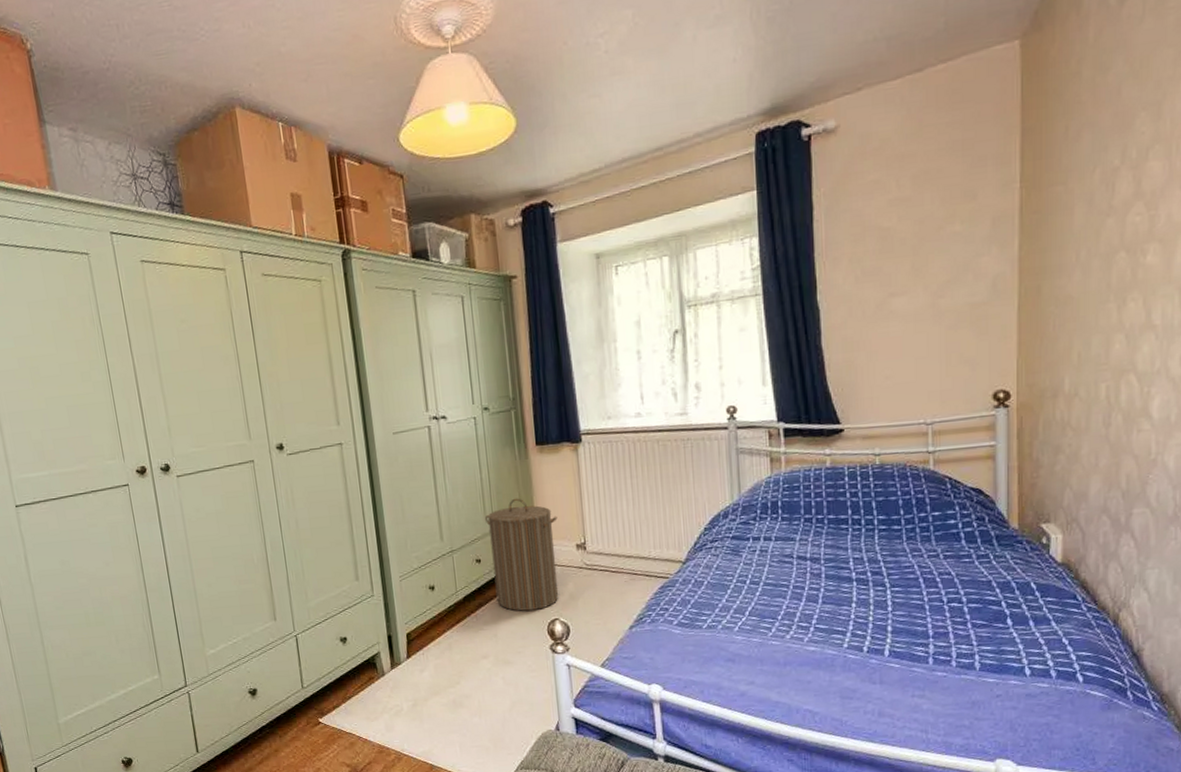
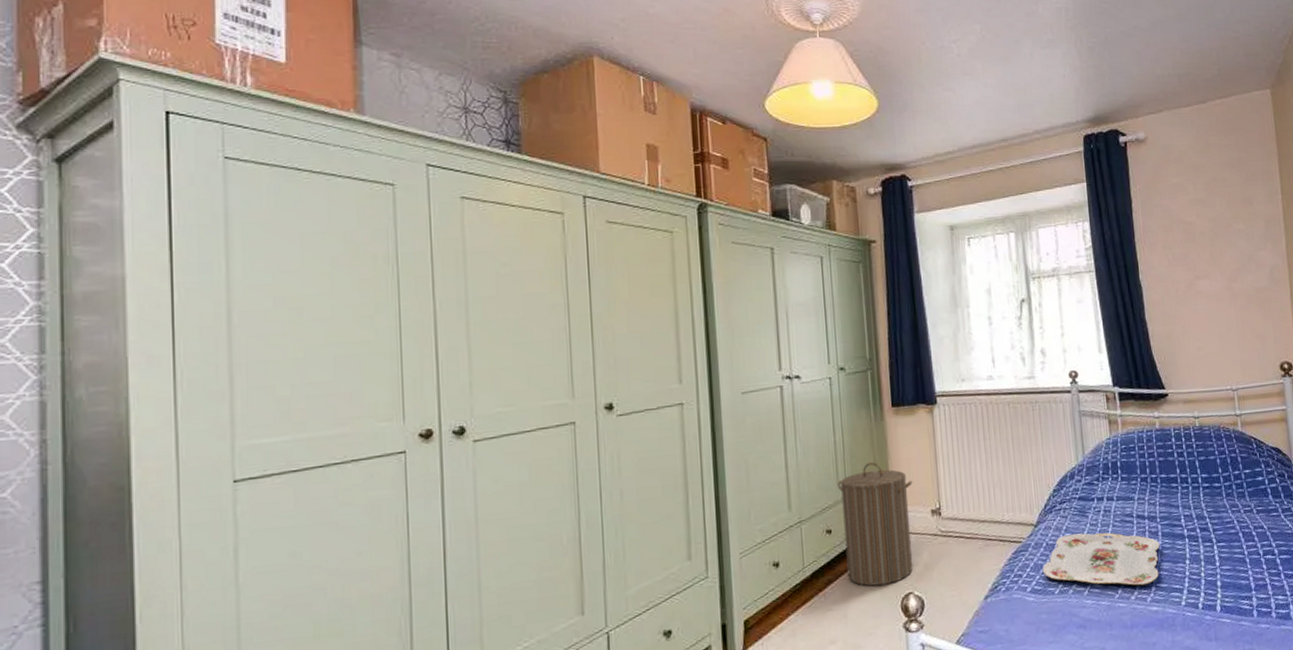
serving tray: none [690,571,822,626] -> present [1042,532,1160,586]

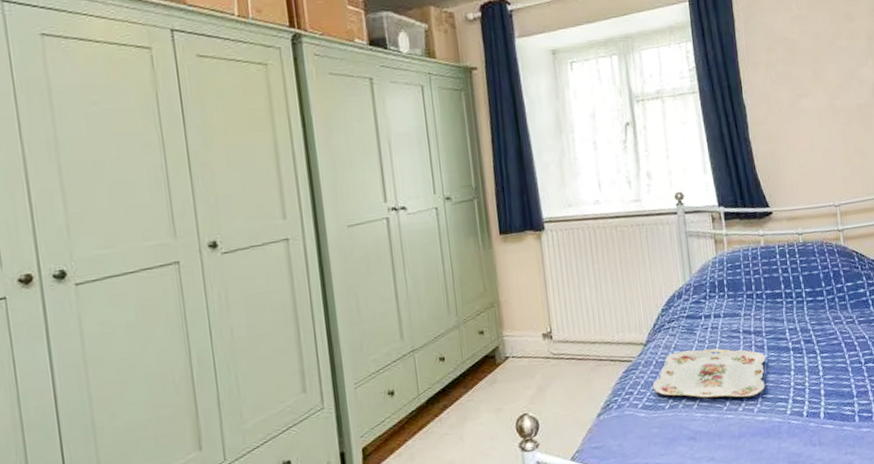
laundry hamper: present [838,462,914,587] -> none [449,289,527,410]

